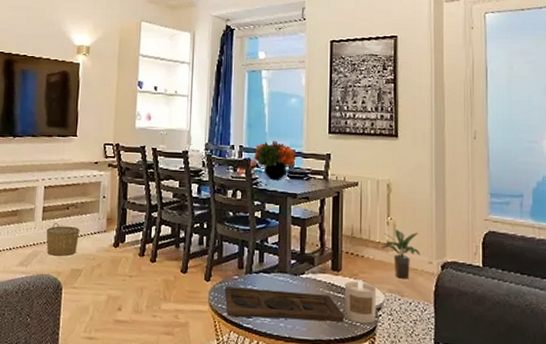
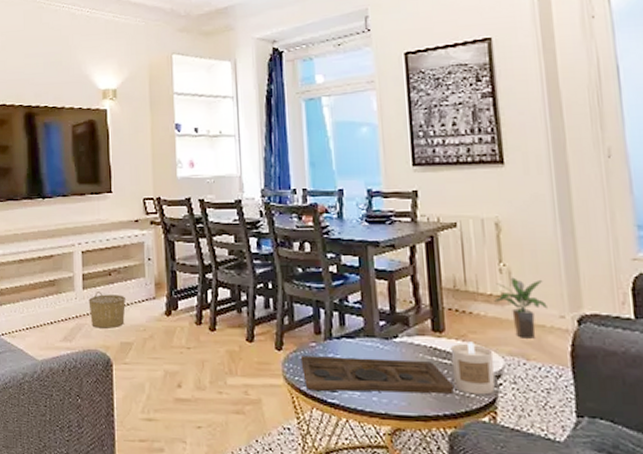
flower arrangement: present [254,140,296,180] -> none [322,179,374,226]

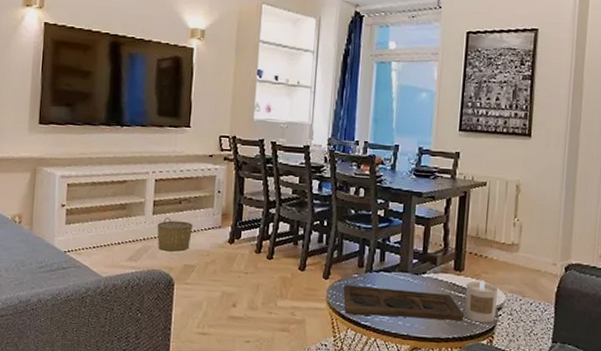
potted plant: present [494,277,548,339] -> none [506,230,545,280]

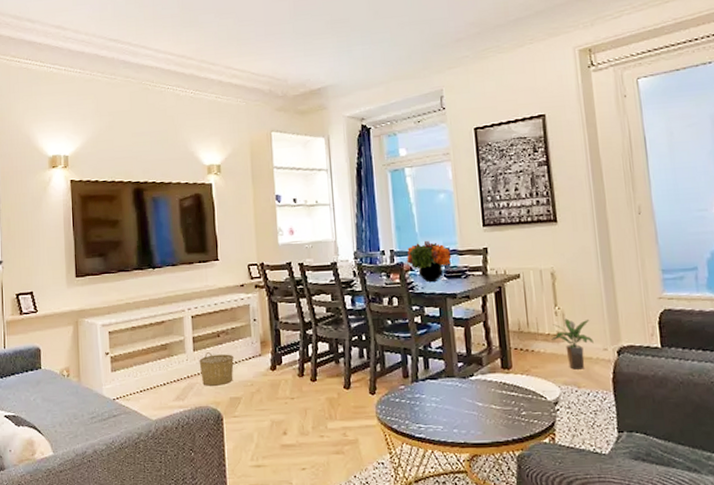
decorative tray: present [343,284,465,321] -> none [391,395,521,429]
flower arrangement: none [379,136,424,178] -> present [407,240,452,282]
candle: present [465,280,499,323] -> none [516,375,554,420]
potted plant: none [506,230,545,280] -> present [551,318,594,370]

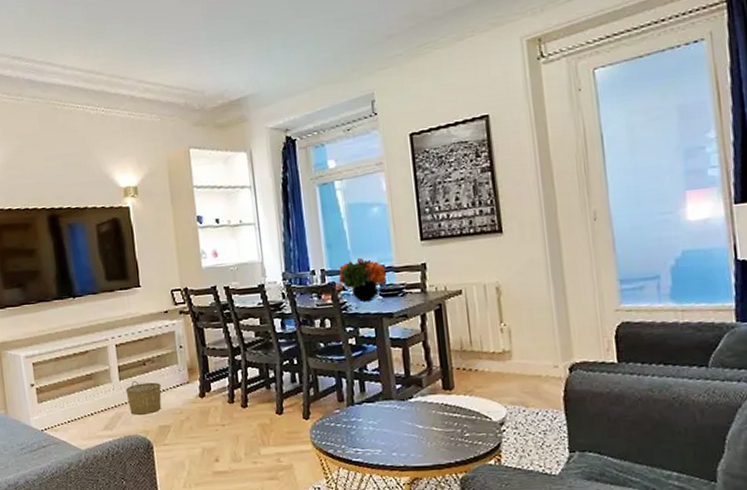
potted plant: present [551,318,594,370] -> none [497,335,543,389]

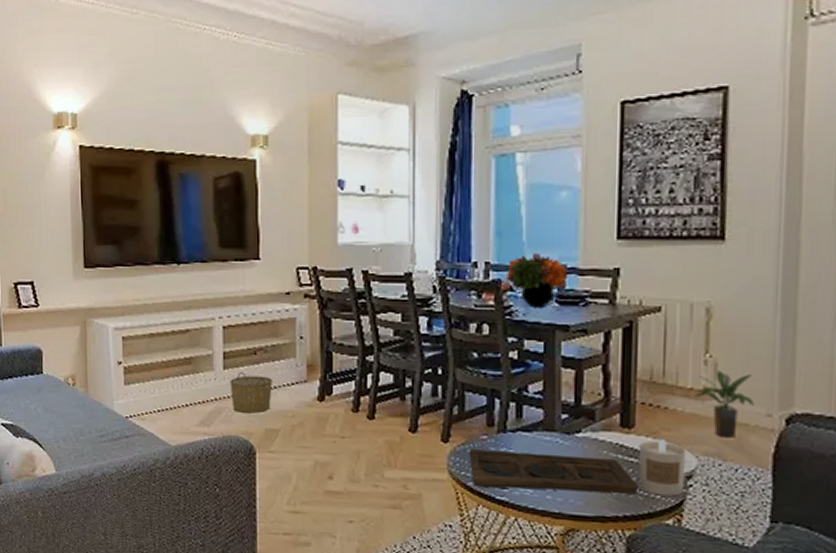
decorative tray: none [326,417,464,453] -> present [469,449,639,494]
candle: none [459,395,499,442] -> present [638,439,687,497]
potted plant: none [497,335,543,389] -> present [694,370,754,438]

